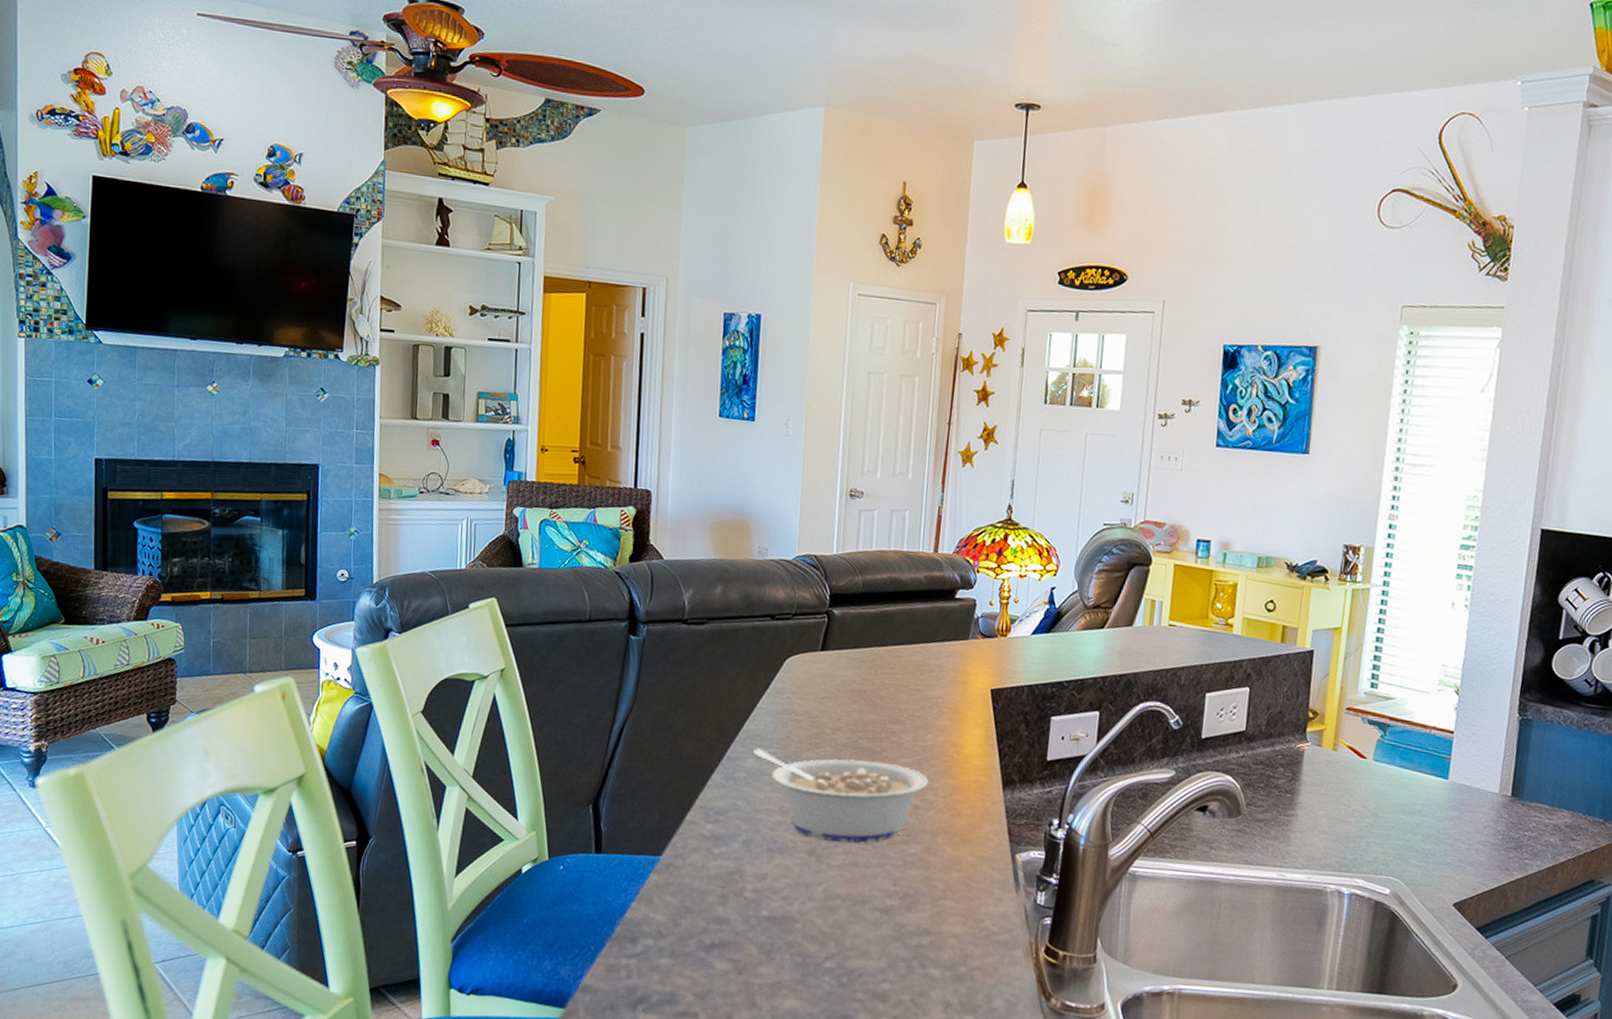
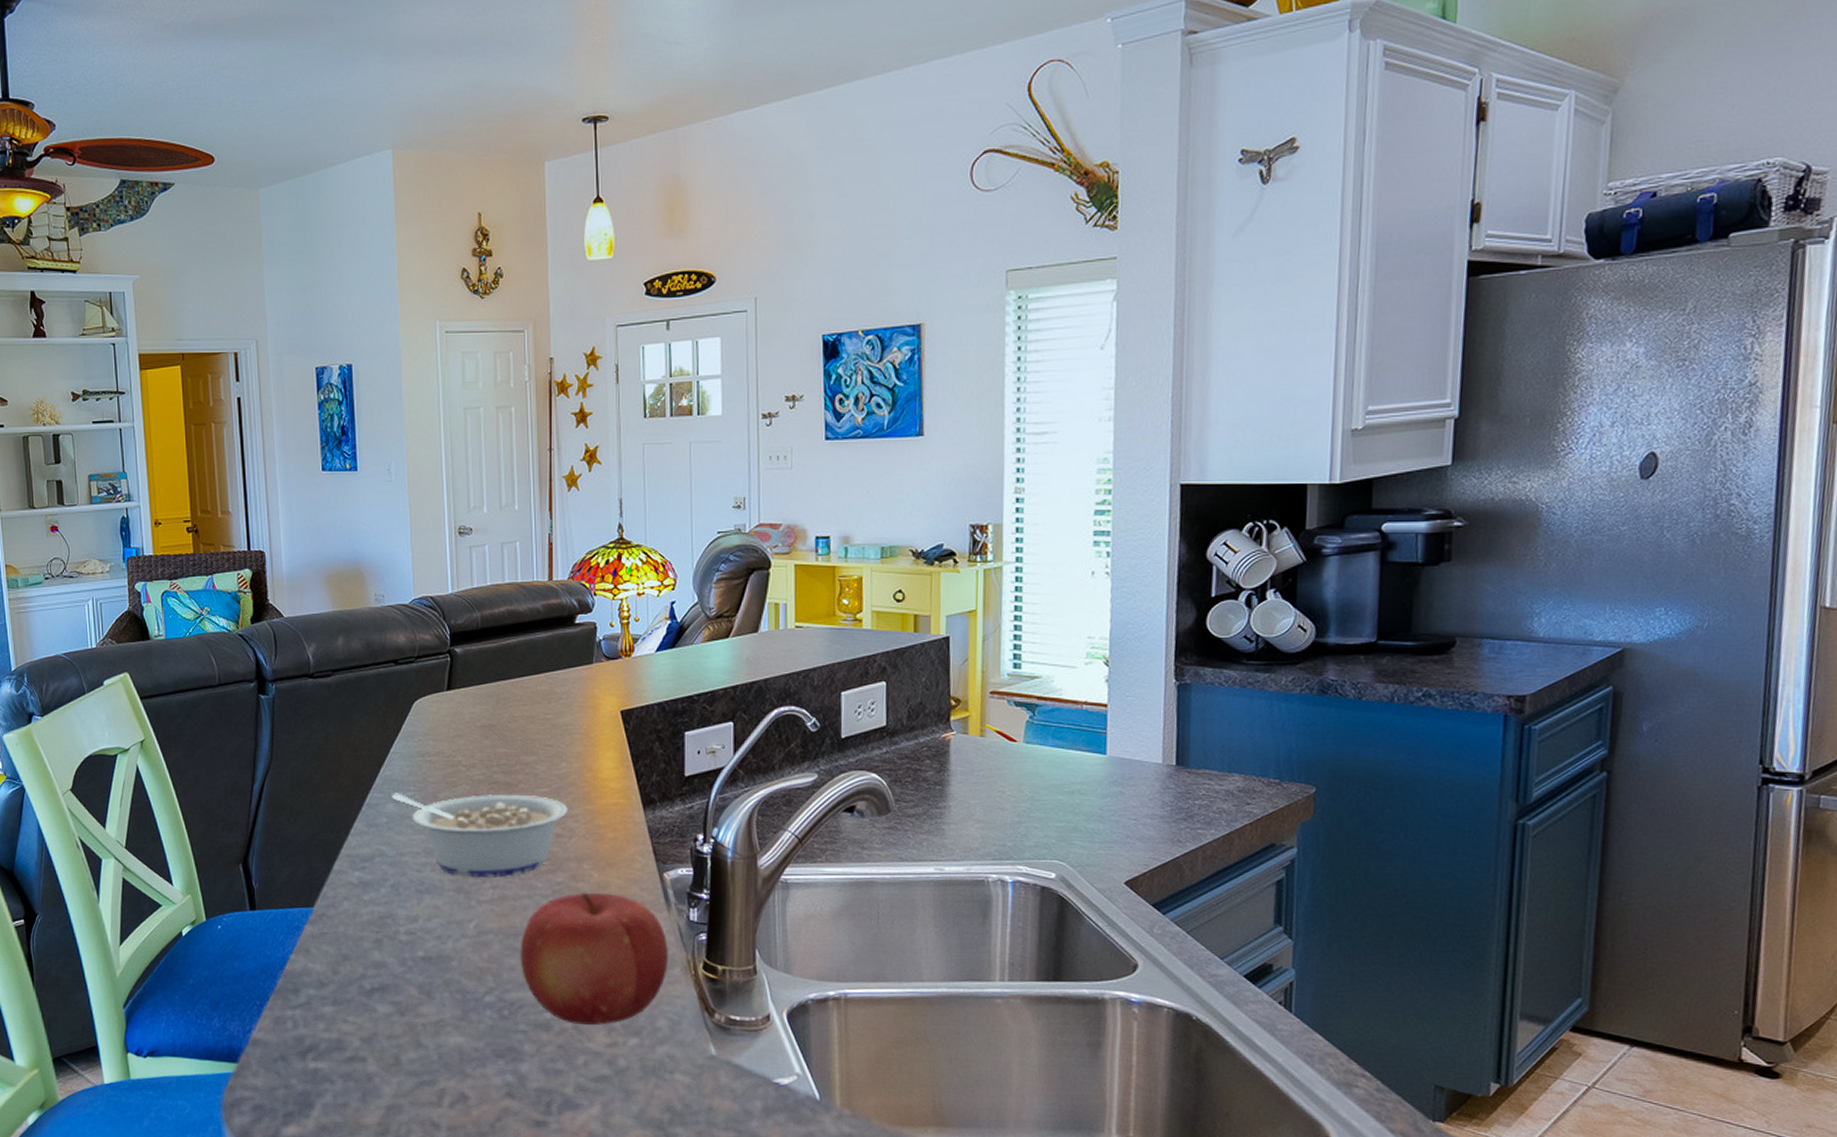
fruit: none [864,865,1013,1001] -> present [520,892,668,1025]

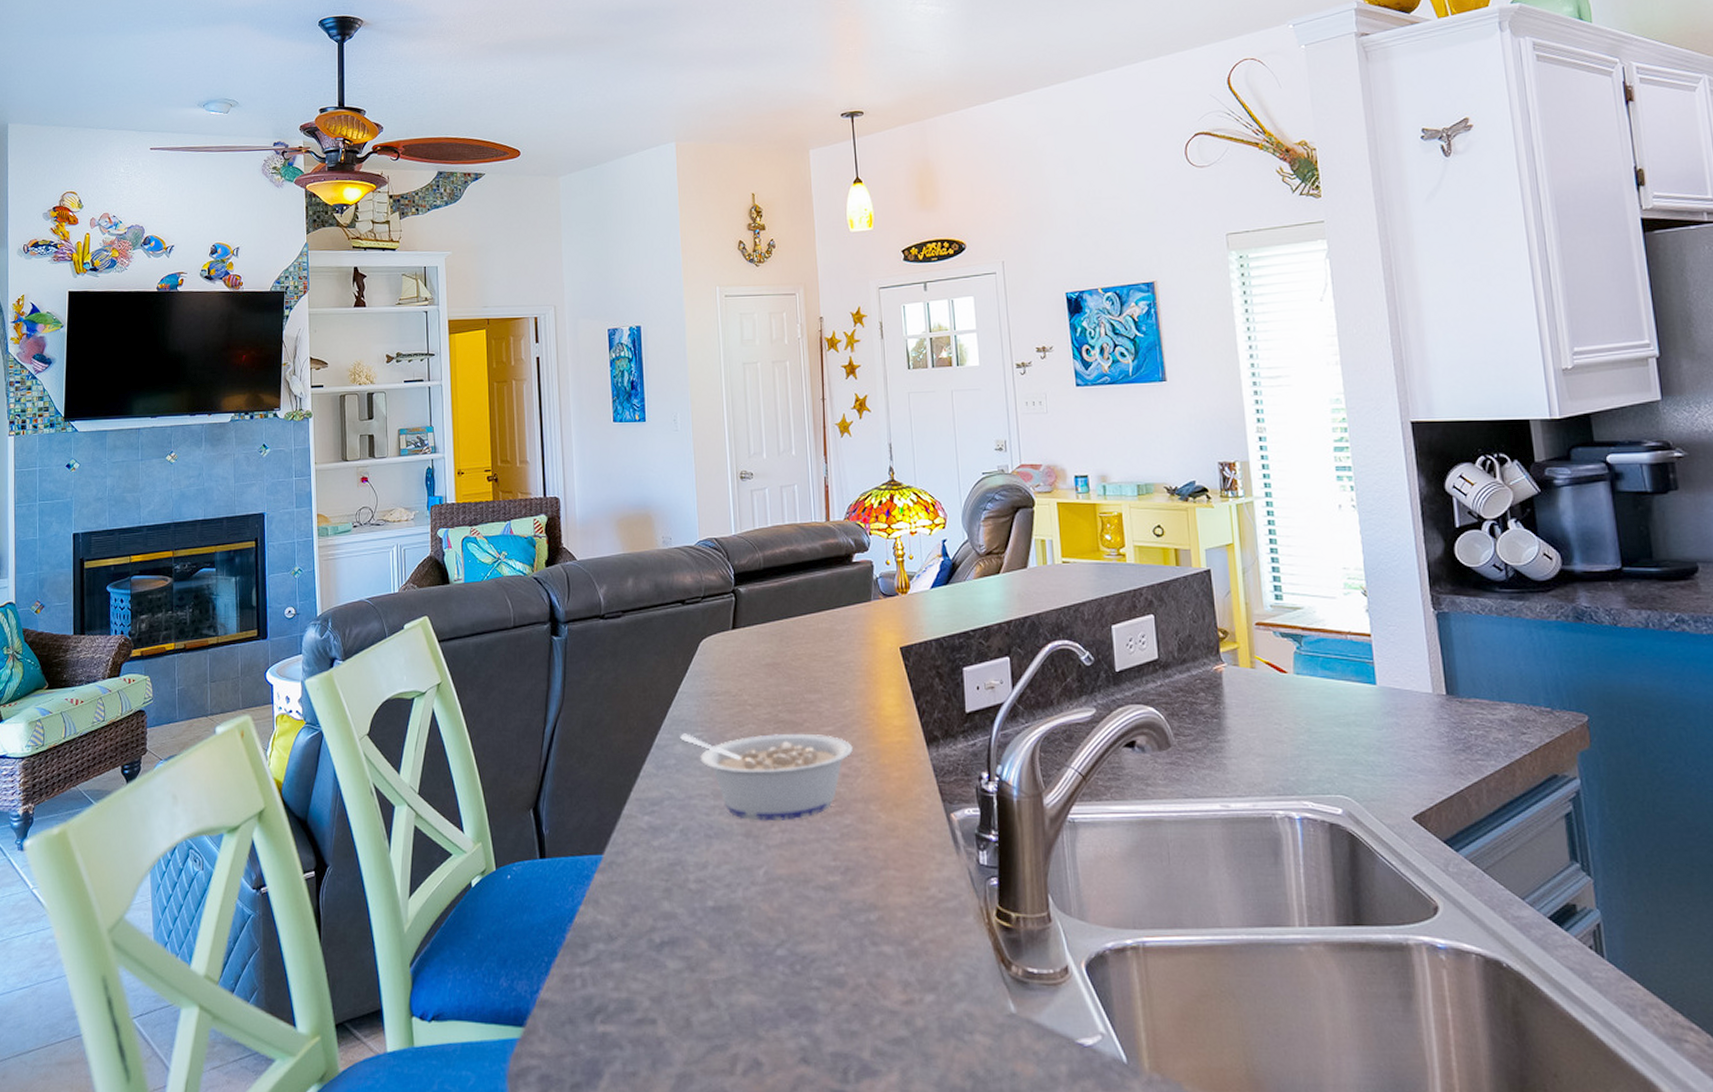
fruit: present [520,892,668,1025] -> none [810,835,961,980]

